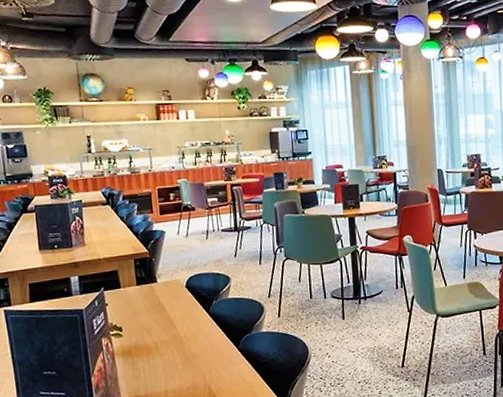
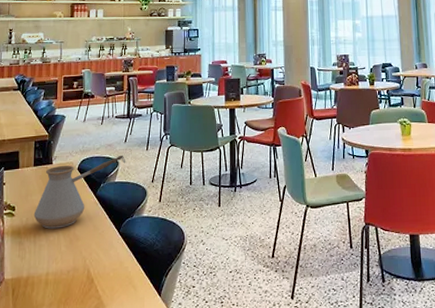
coffee pot: none [143,270,238,348] -> present [33,155,126,229]

